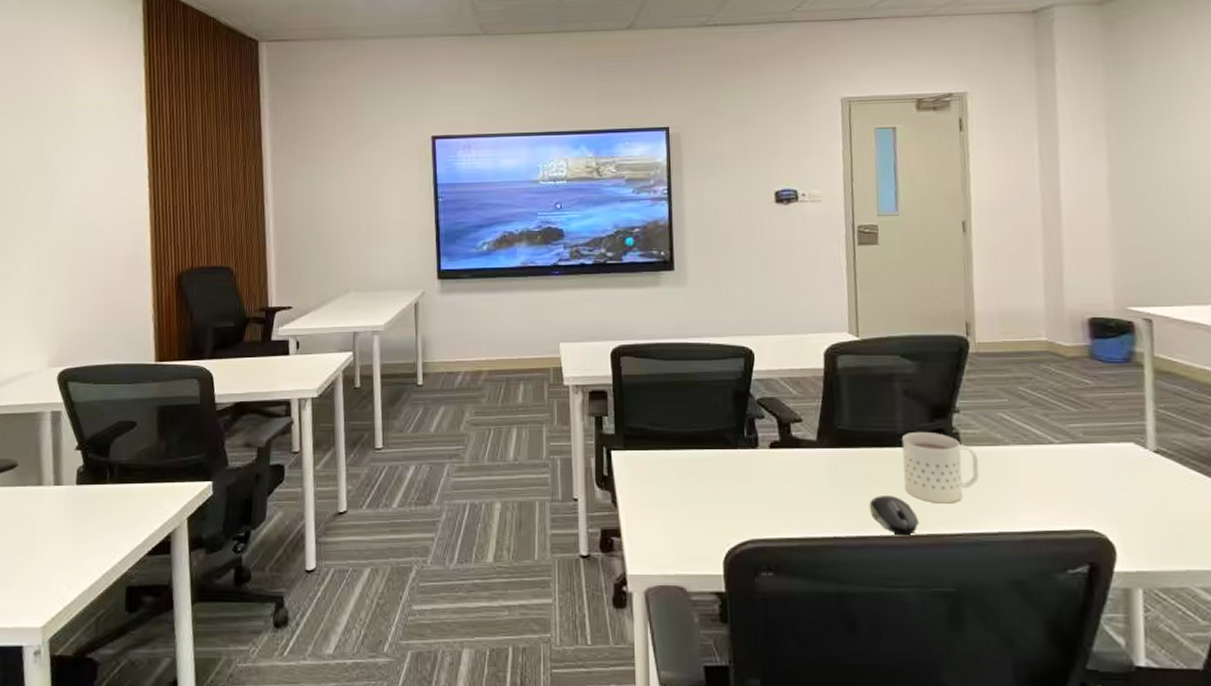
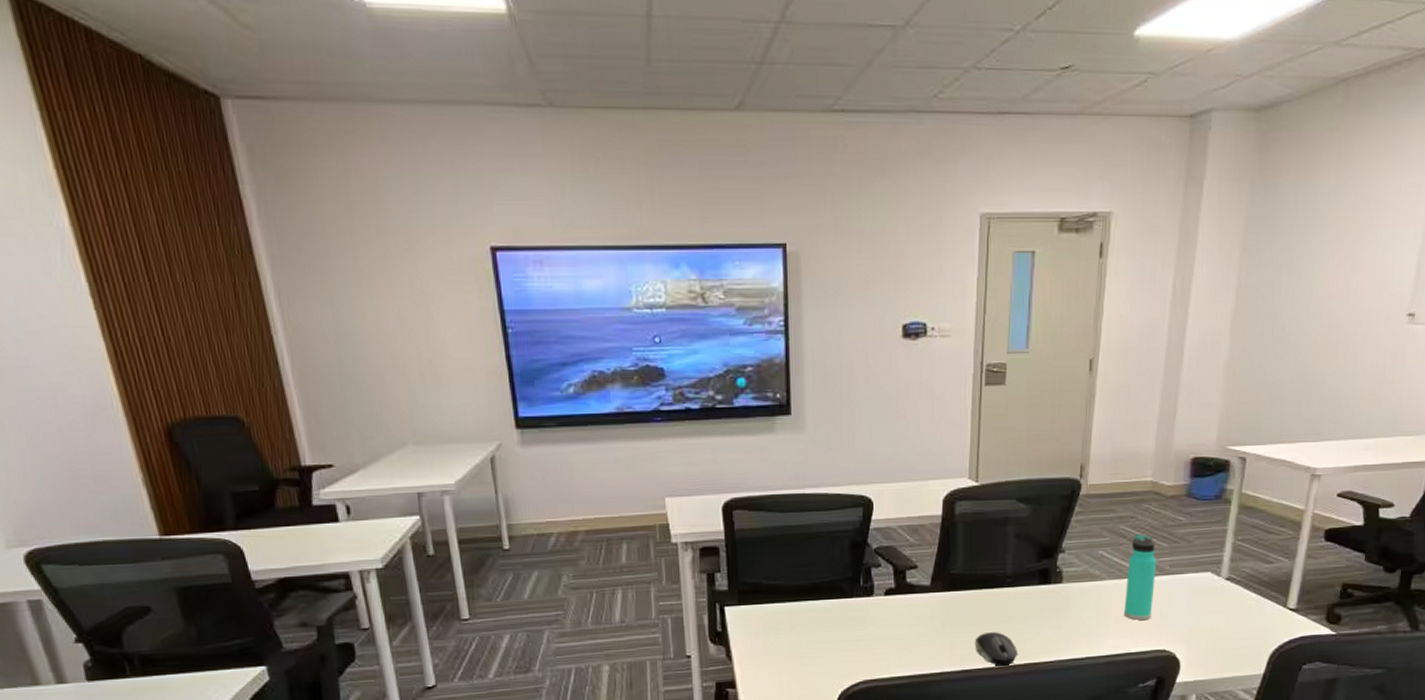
mug: present [901,431,979,504] -> none [1009,571,1077,636]
thermos bottle: none [1033,396,1071,493] -> present [1123,534,1157,620]

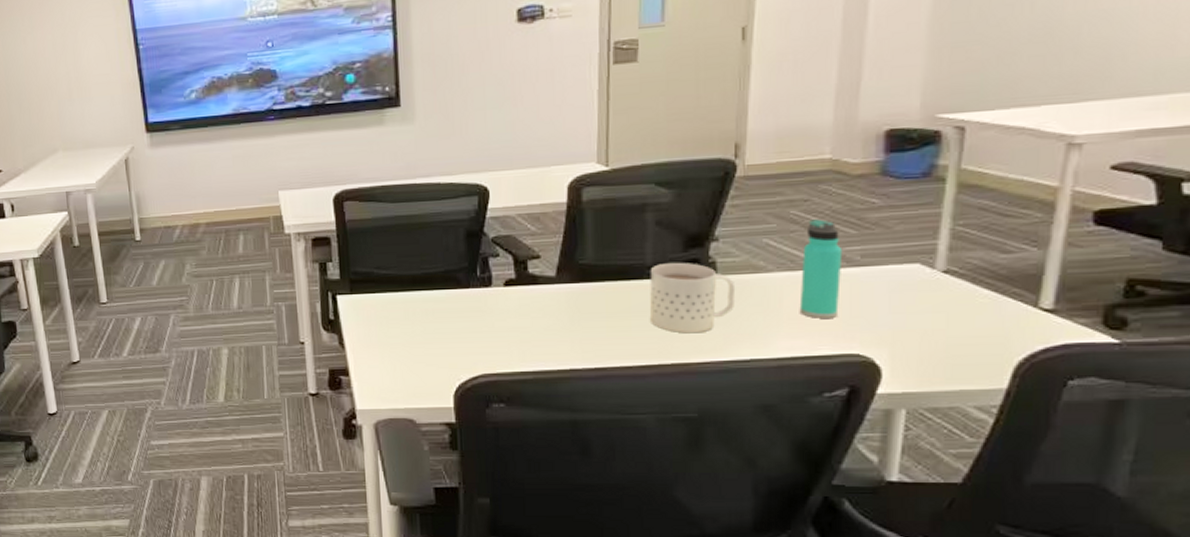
computer mouse: present [974,632,1017,666] -> none [609,328,663,365]
mug: none [1009,571,1077,636] -> present [650,262,736,334]

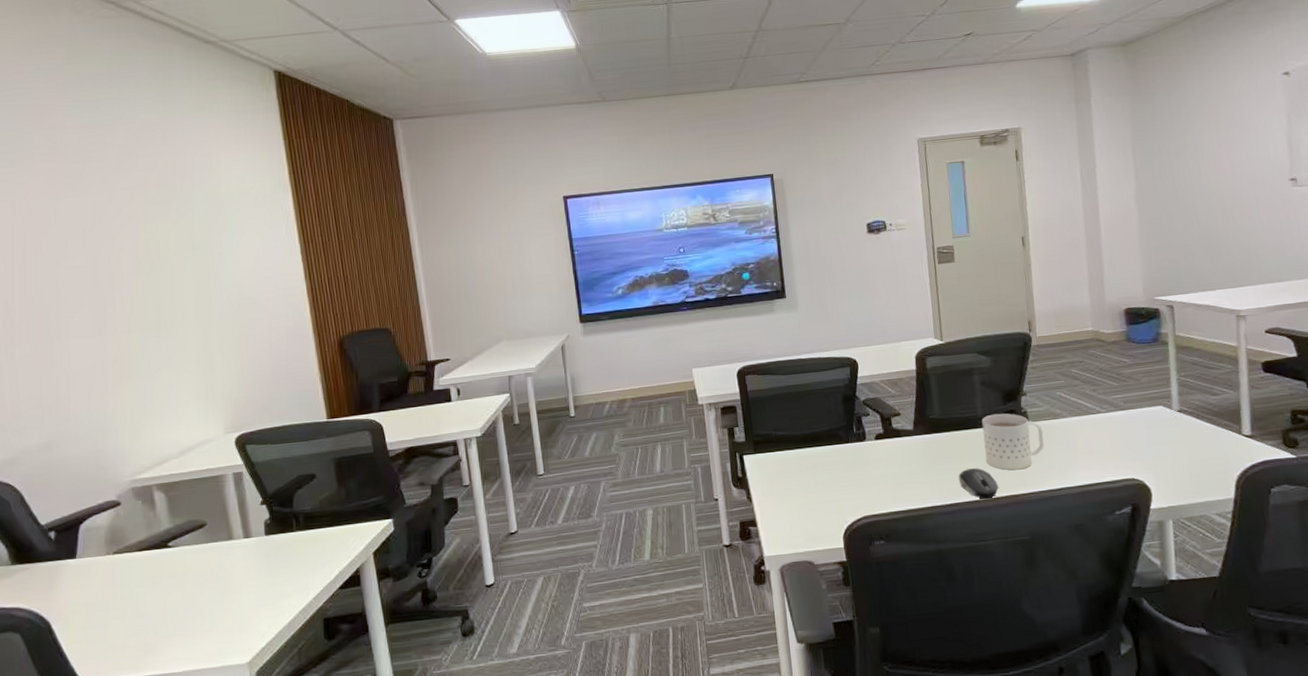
computer mouse: none [609,328,663,365] -> present [958,468,999,499]
thermos bottle: present [799,219,843,318] -> none [1084,375,1115,452]

